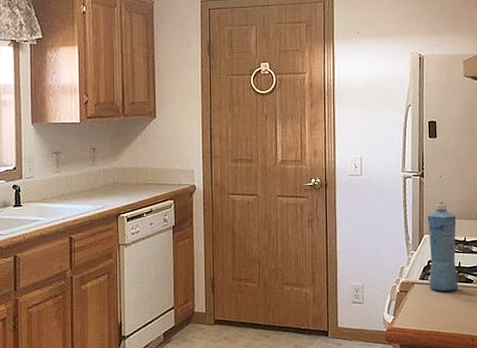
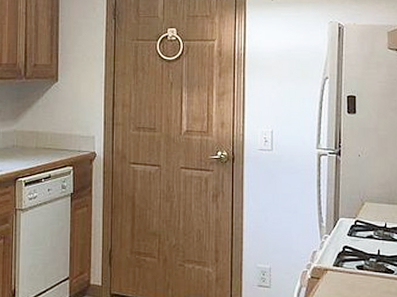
squeeze bottle: present [427,200,459,291] -> none [343,181,377,281]

